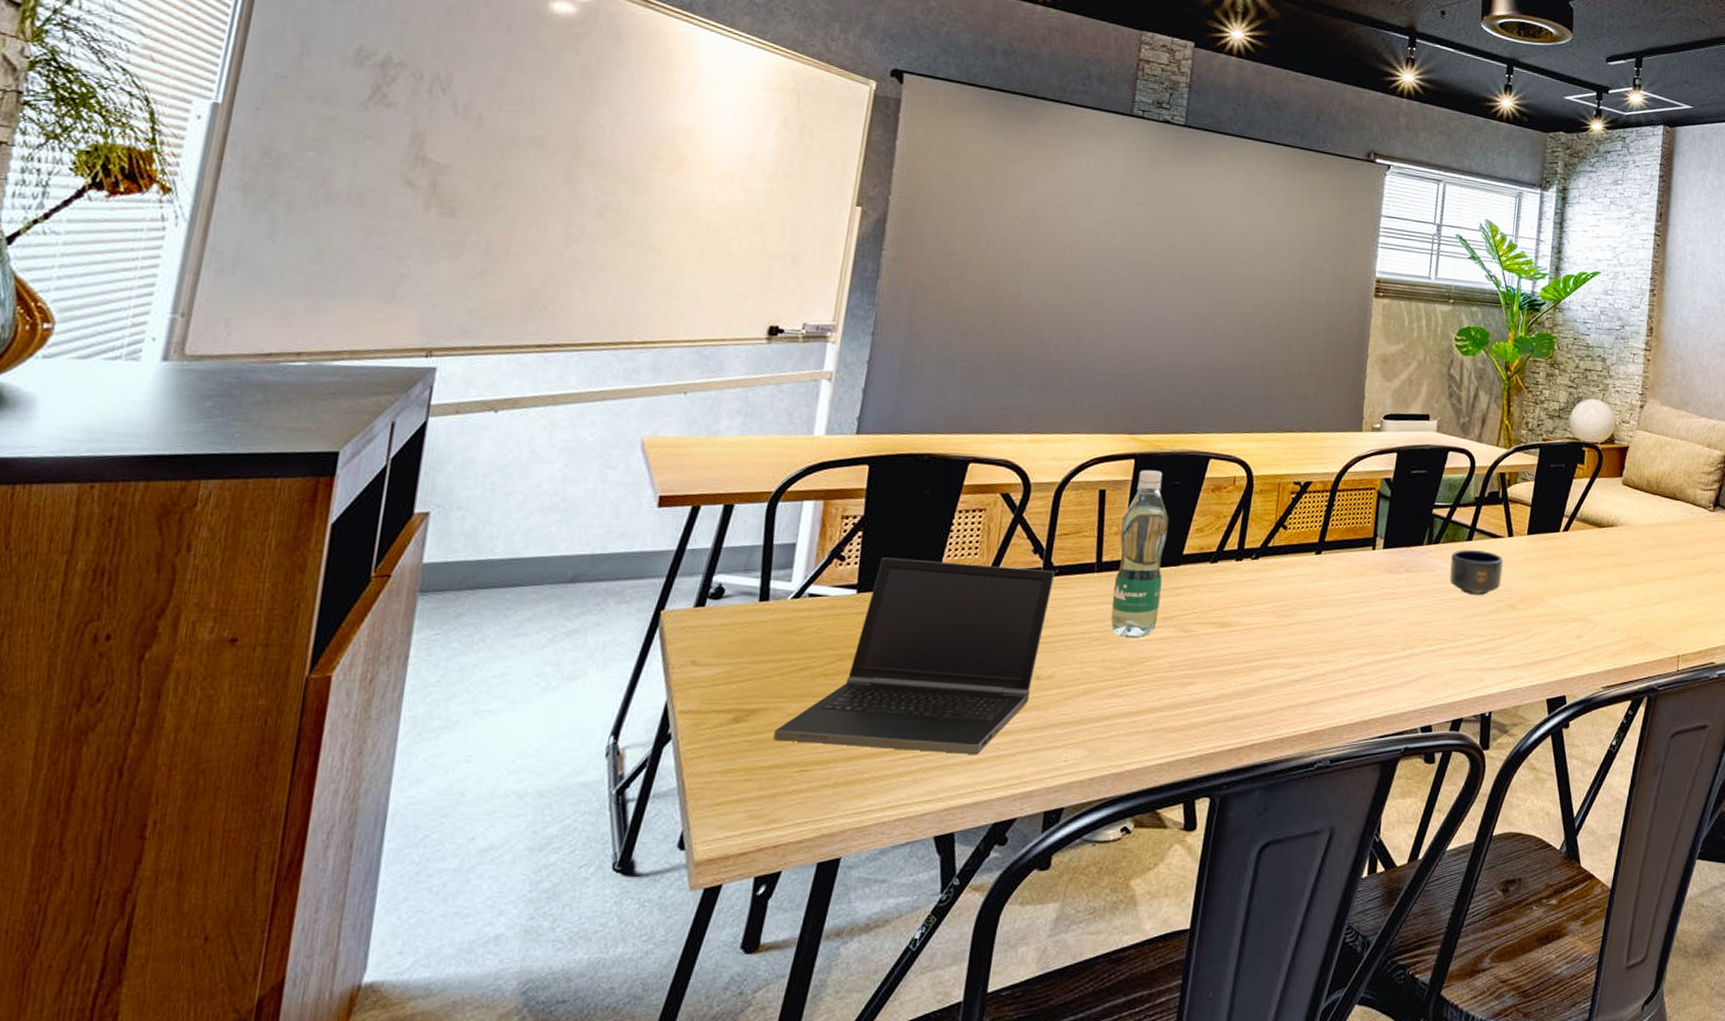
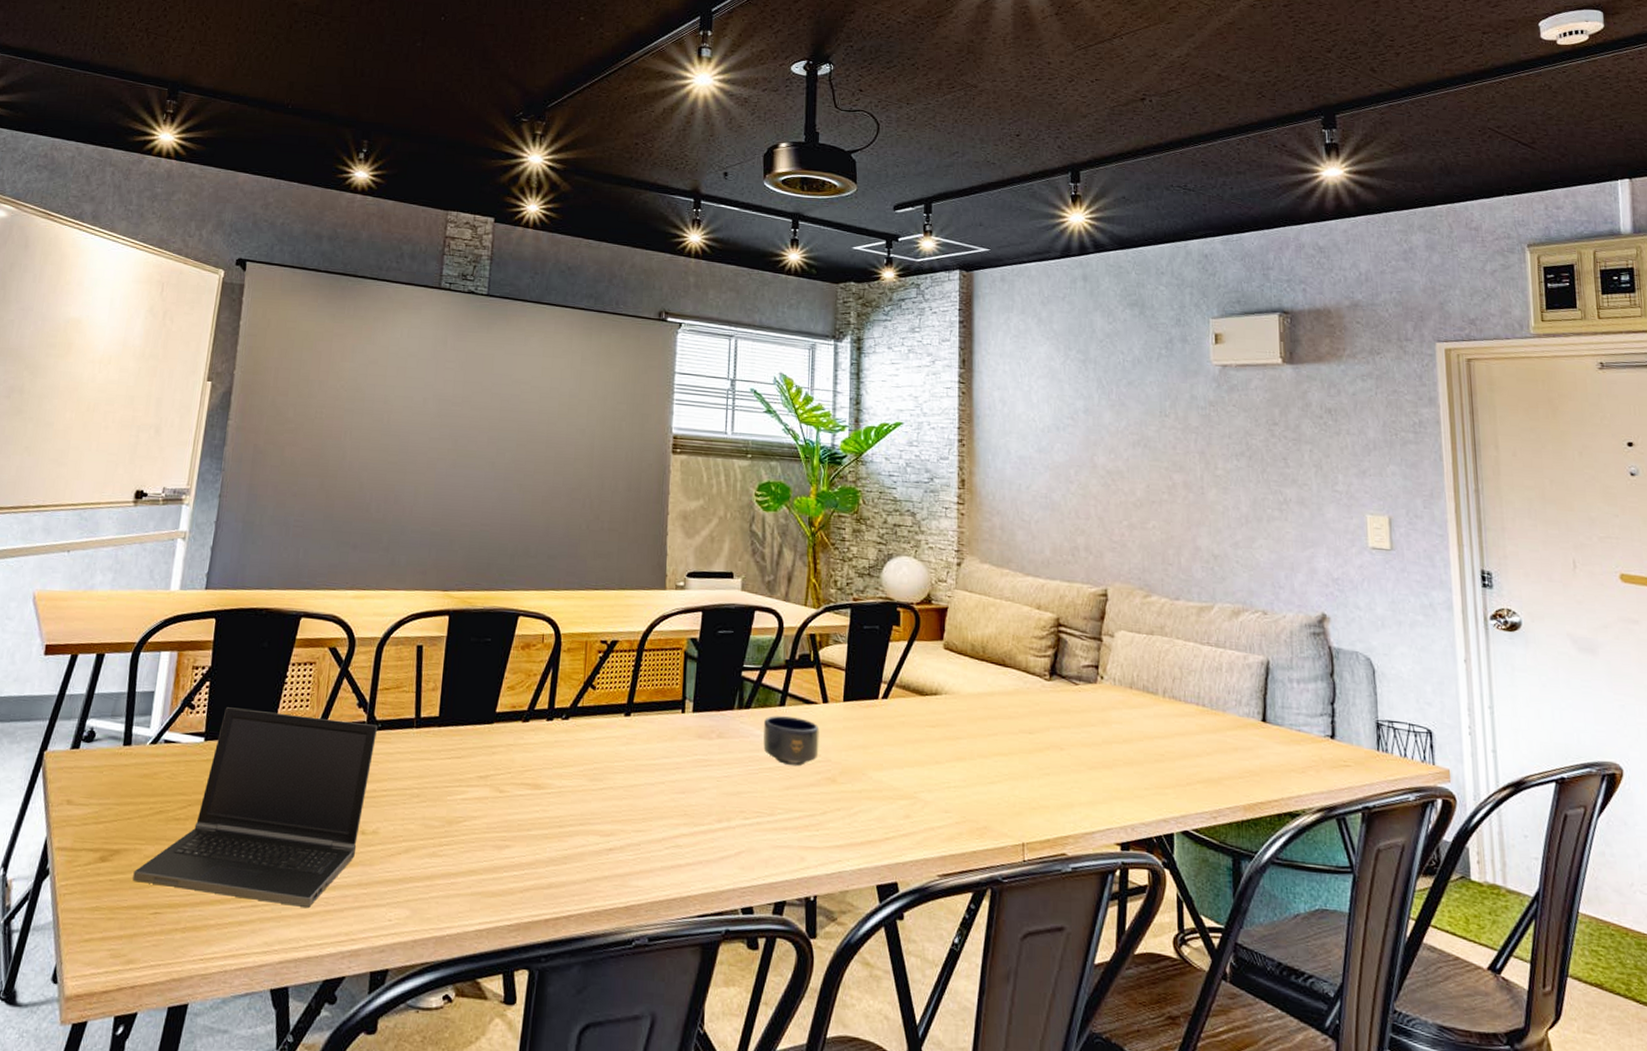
bottle: present [1110,470,1169,637] -> none [429,626,482,796]

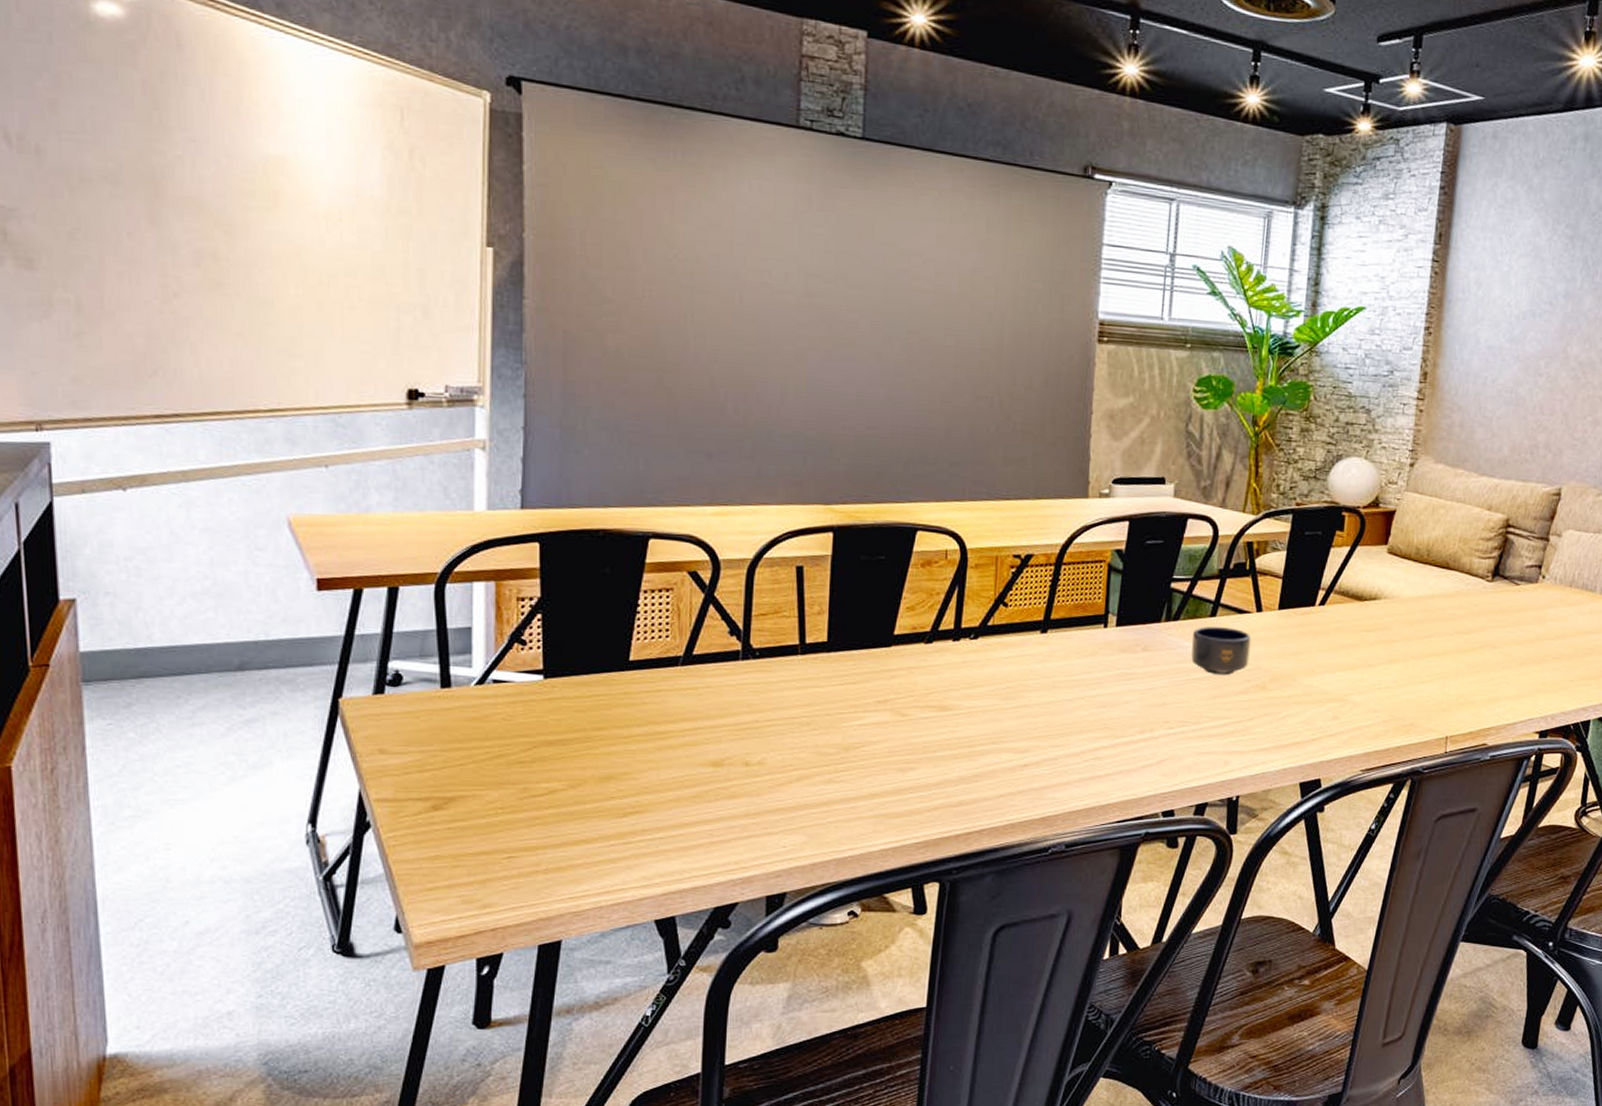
laptop computer: present [133,707,378,907] -> none [476,641,756,840]

